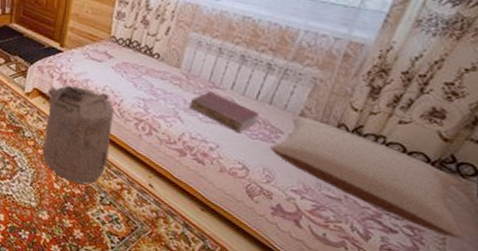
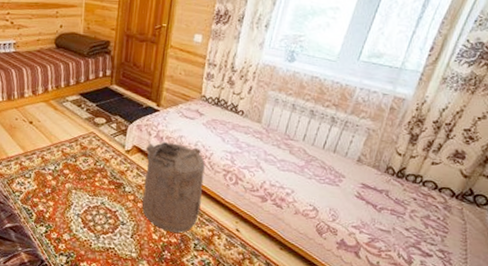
book: present [189,91,260,132] -> none [269,143,326,178]
pillow: present [269,116,464,238] -> none [334,161,480,257]

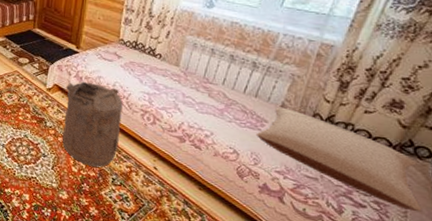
pillow: none [334,161,480,257] -> present [255,107,422,212]

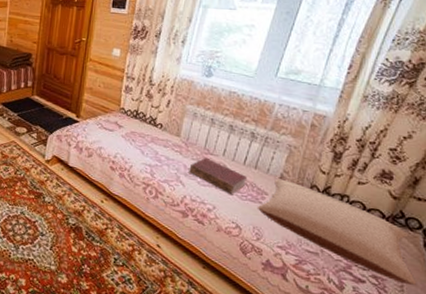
laundry hamper: present [62,81,123,167] -> none [61,152,124,247]
book: none [187,86,247,121] -> present [189,157,248,194]

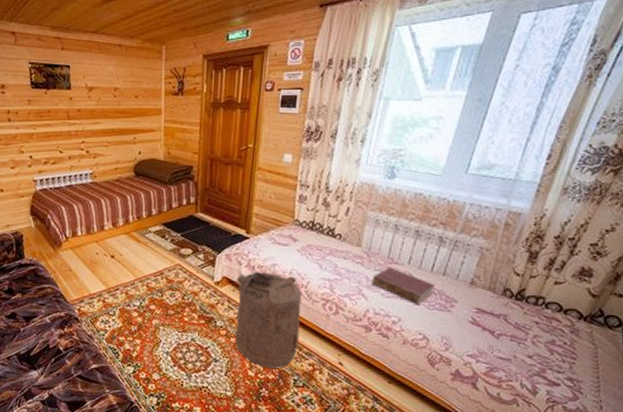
laundry hamper: none [61,152,124,247] -> present [235,271,301,368]
pillow: present [257,178,417,285] -> none [445,284,614,384]

